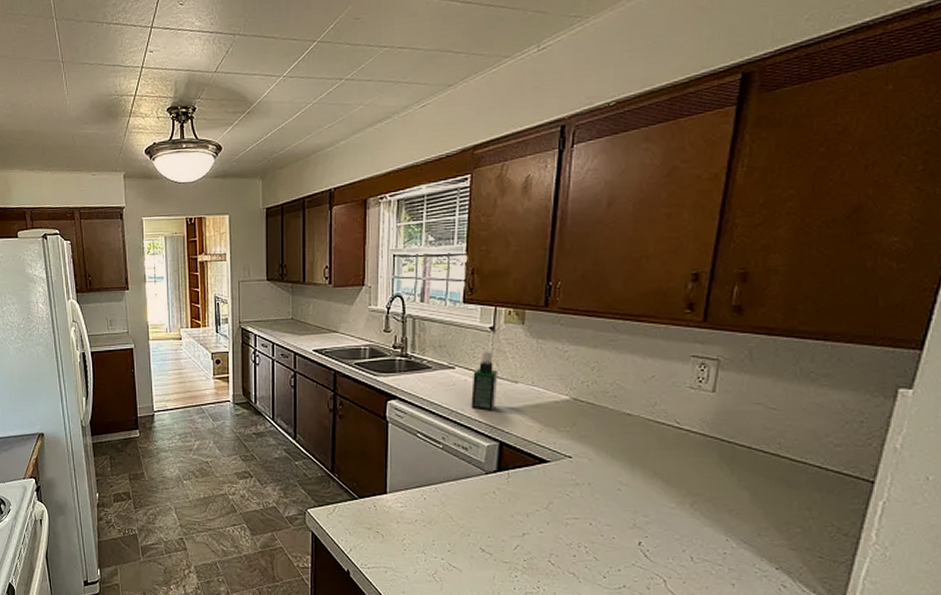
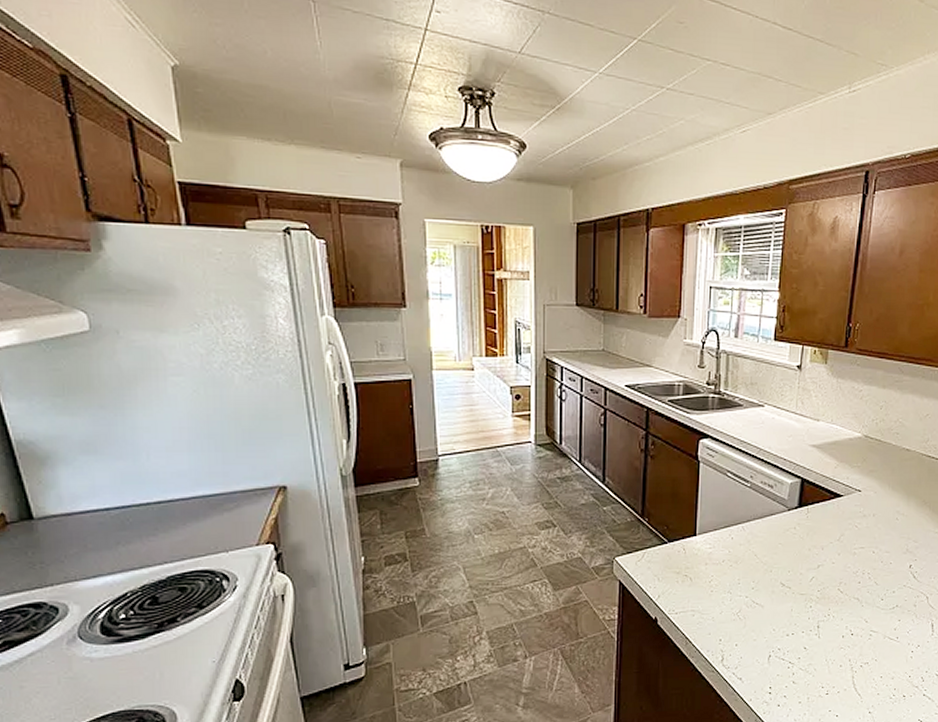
spray bottle: present [471,350,498,411] -> none [778,389,803,449]

